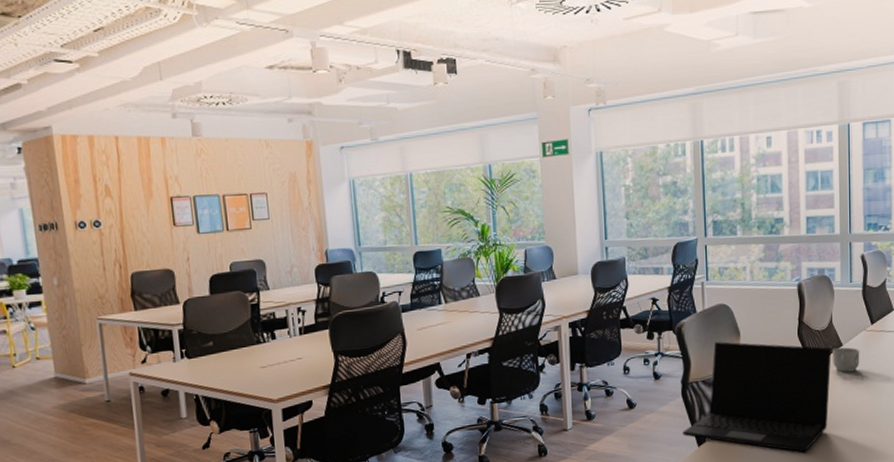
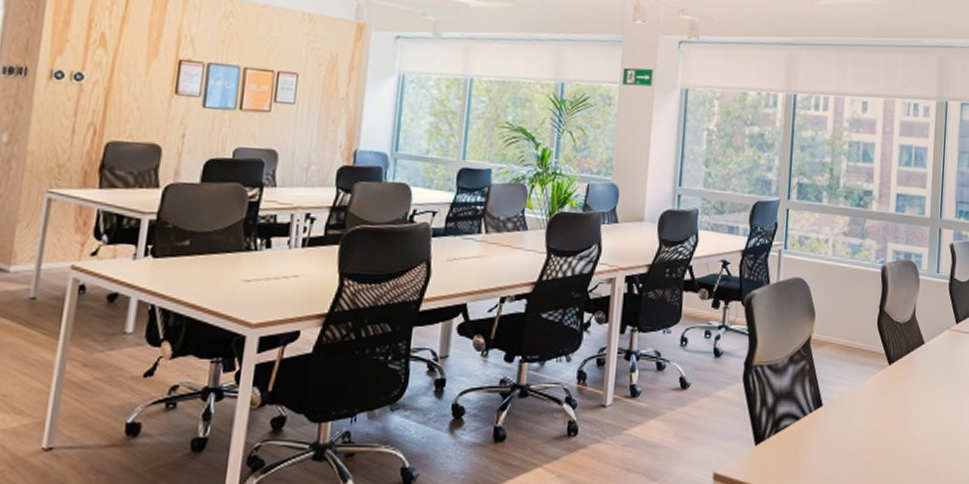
laptop: present [683,341,832,453] -> none [739,320,912,466]
mug: present [833,347,860,372] -> none [913,346,943,375]

